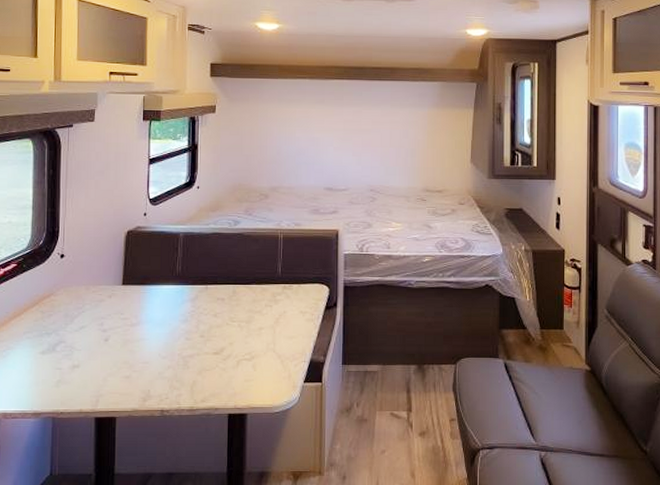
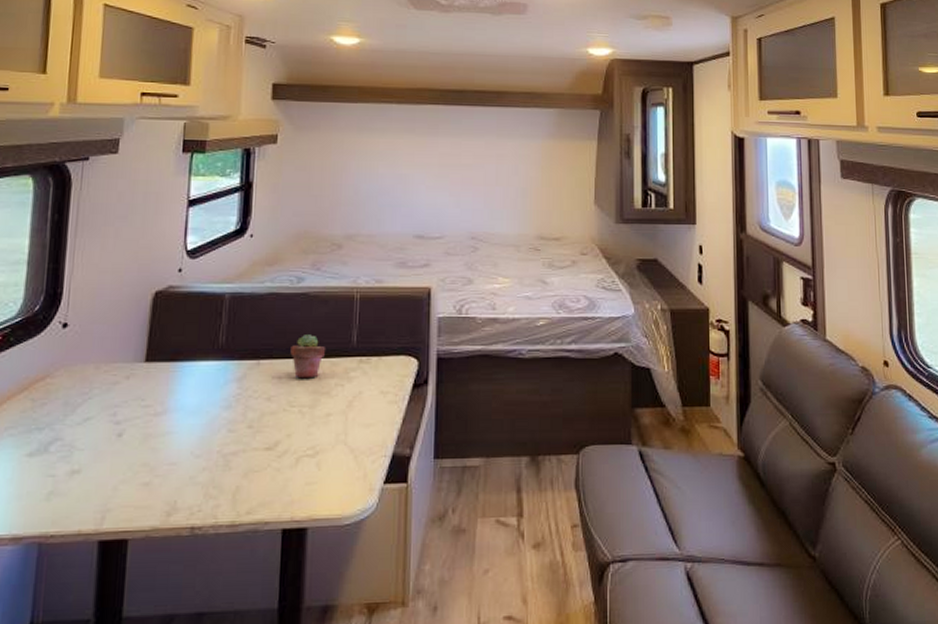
potted succulent: none [231,266,258,300] -> present [290,335,326,379]

